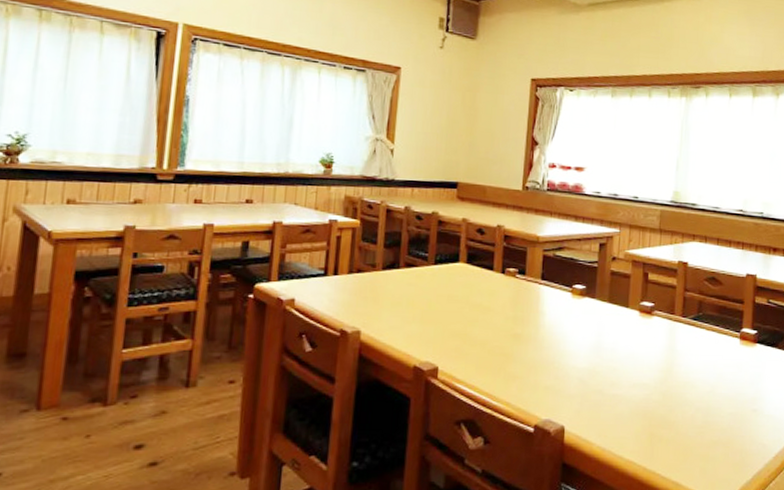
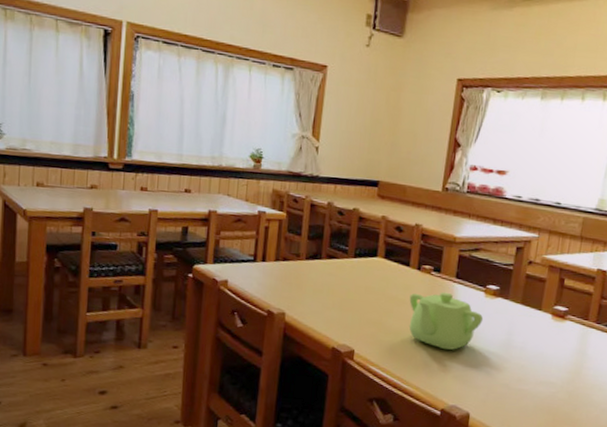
teapot: none [495,295,572,357] -> present [409,292,484,350]

